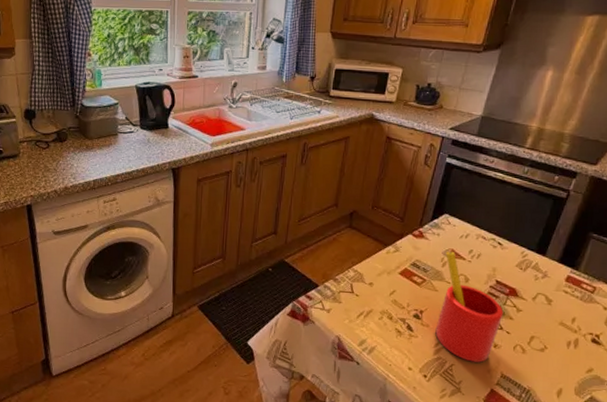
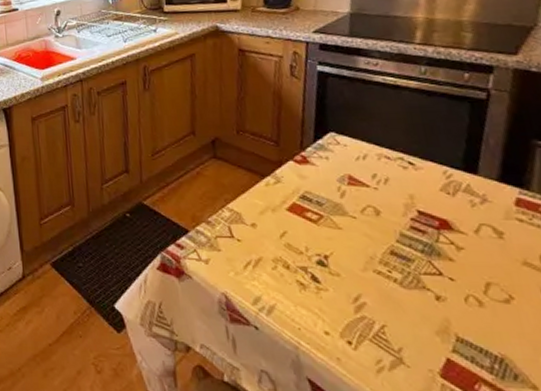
straw: present [435,251,504,363] -> none [341,177,439,322]

